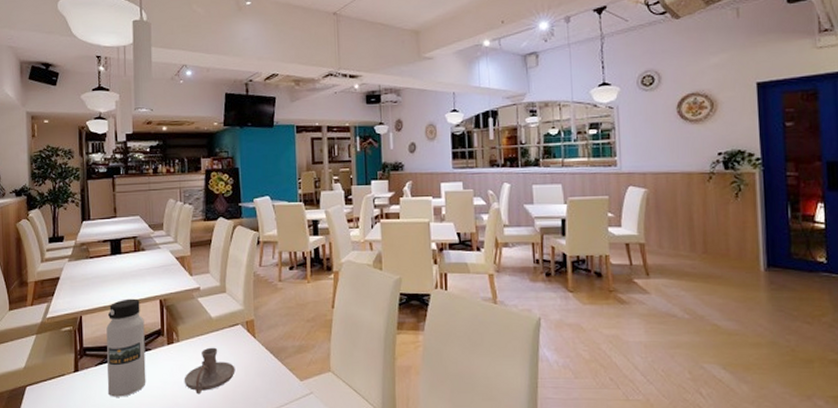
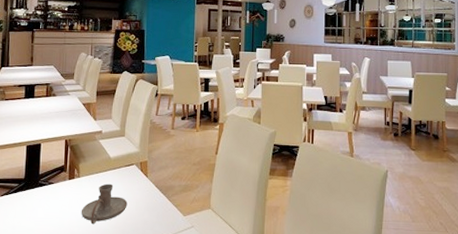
water bottle: present [106,298,146,397] -> none [11,137,50,225]

